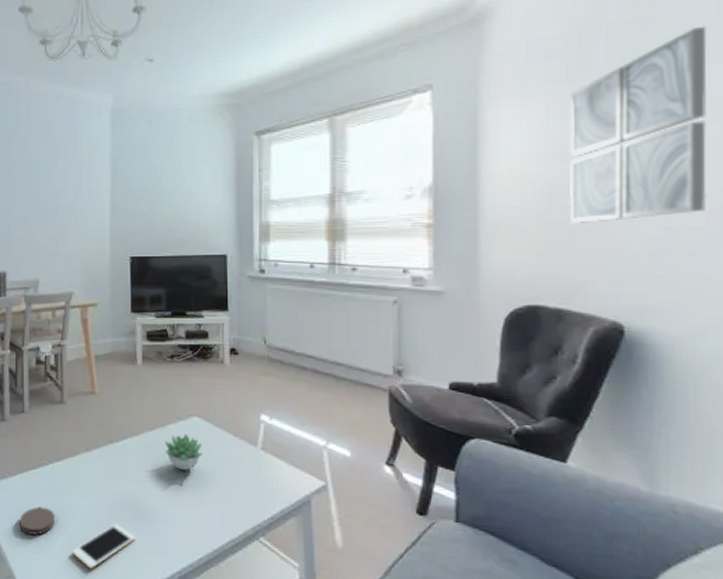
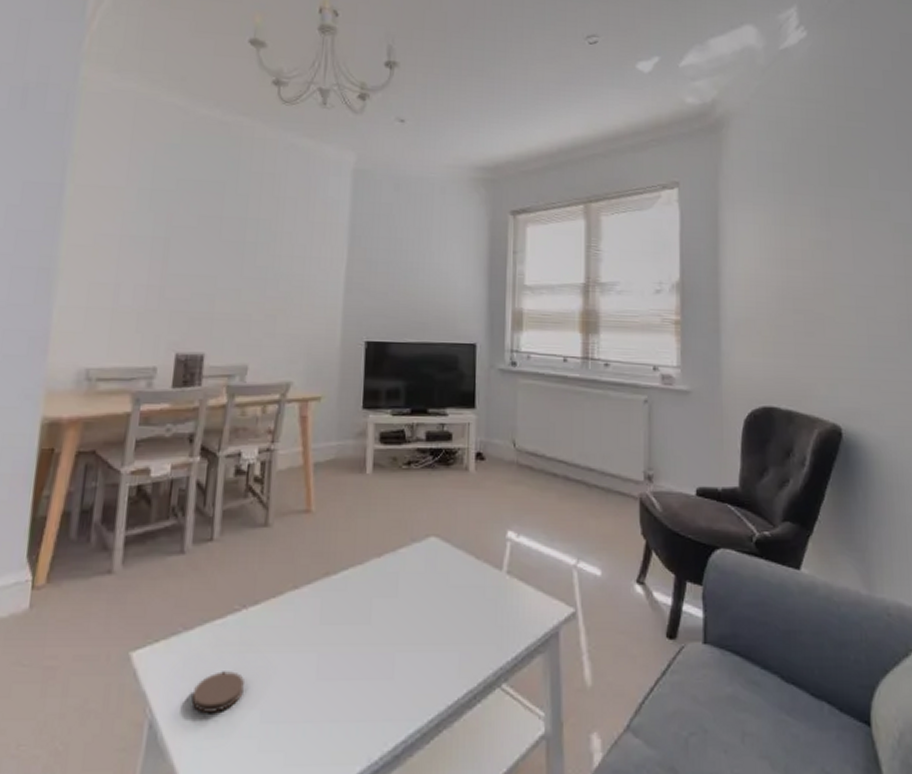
cell phone: present [72,523,135,569] -> none [264,684,351,752]
succulent plant: present [164,434,203,471] -> none [394,559,440,607]
wall art: present [568,26,708,225] -> none [793,158,898,328]

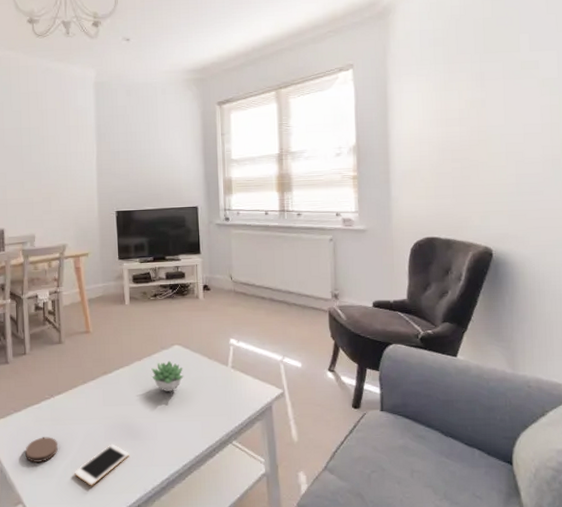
cell phone: none [264,684,351,752] -> present [74,444,129,486]
succulent plant: none [394,559,440,607] -> present [151,360,184,392]

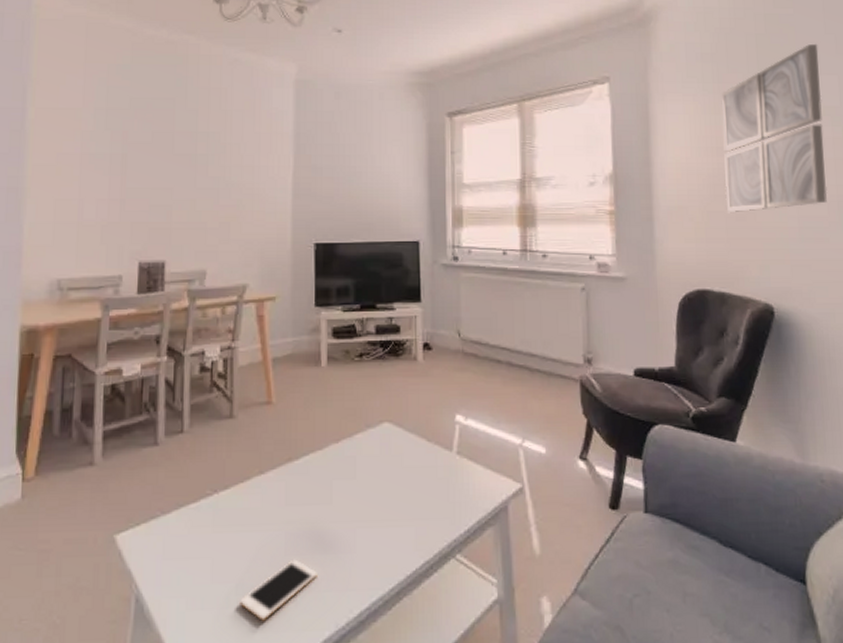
coaster: present [25,437,58,462] -> none [172,549,219,587]
succulent plant: present [151,360,184,392] -> none [352,443,394,487]
wall art: none [451,23,543,174] -> present [722,43,828,213]

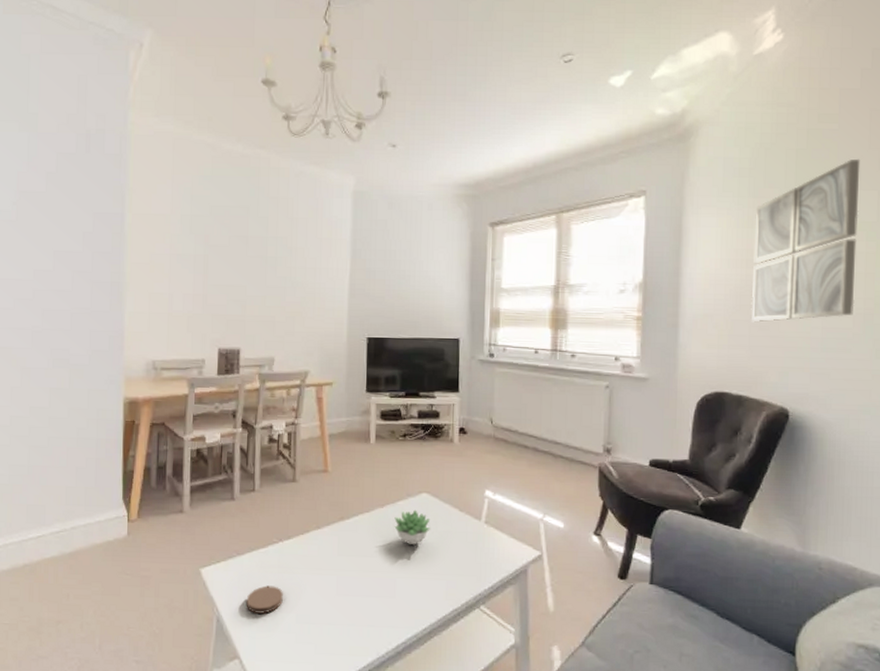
coaster: none [172,549,219,587] -> present [246,585,283,614]
cell phone: present [240,559,317,621] -> none [299,599,363,645]
succulent plant: none [352,443,394,487] -> present [394,509,431,546]

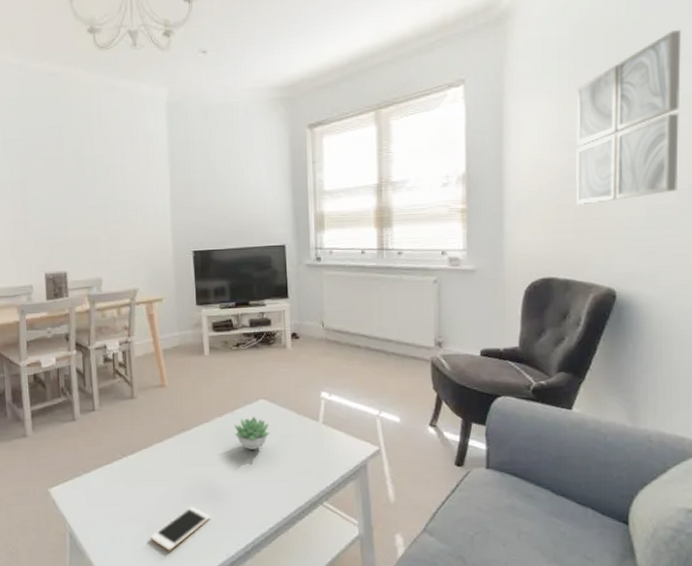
coaster: present [246,585,283,614] -> none [96,499,132,527]
cell phone: none [299,599,363,645] -> present [150,506,210,551]

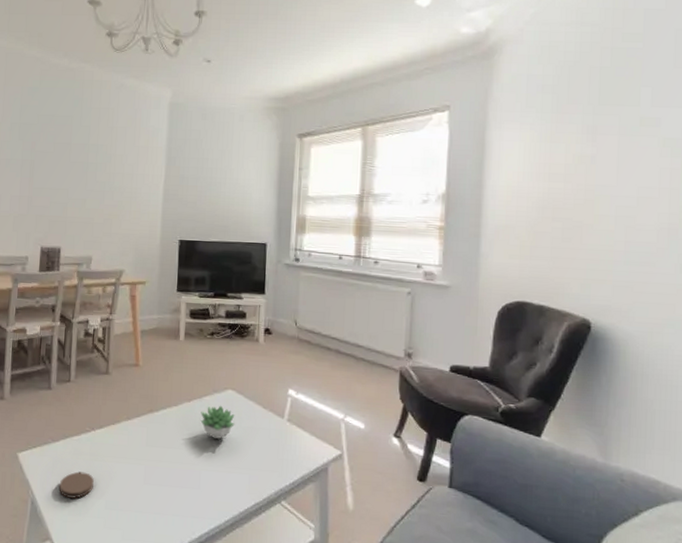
coaster: none [96,499,132,527] -> present [59,471,94,499]
cell phone: present [150,506,210,551] -> none [108,488,169,531]
wall art: present [575,29,682,206] -> none [553,77,665,235]

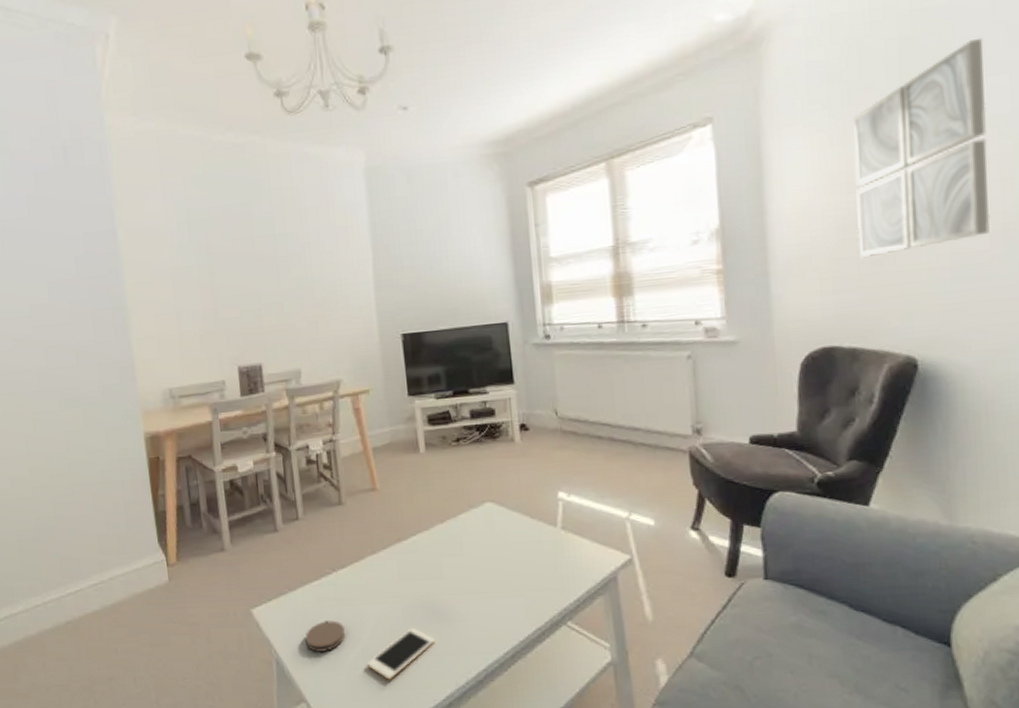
cell phone: none [108,488,169,531] -> present [367,627,435,680]
succulent plant: present [200,405,235,440] -> none [457,522,500,562]
wall art: none [553,77,665,235] -> present [853,37,991,259]

